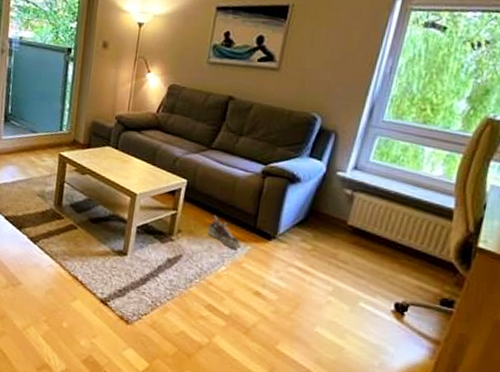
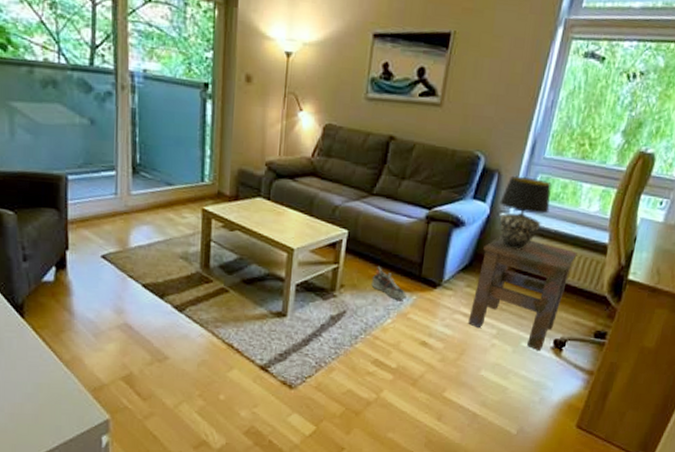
side table: none [303,193,420,314] -> present [468,235,577,351]
table lamp: none [336,137,391,209] -> present [499,175,552,250]

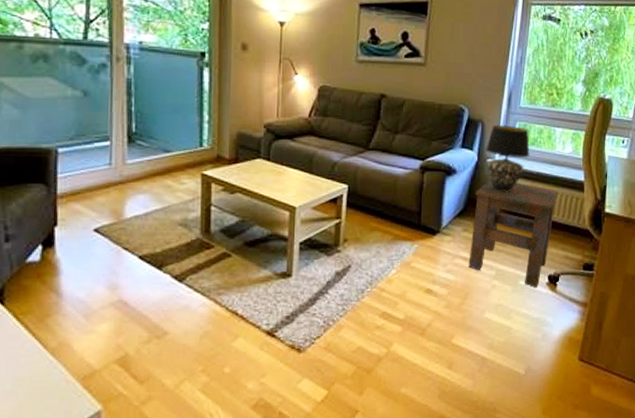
shoe: present [371,266,407,300] -> none [374,218,408,250]

